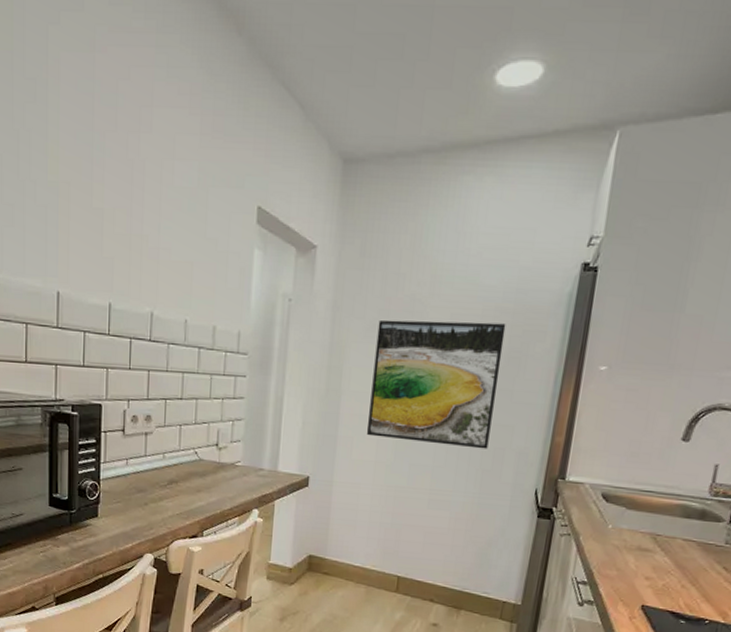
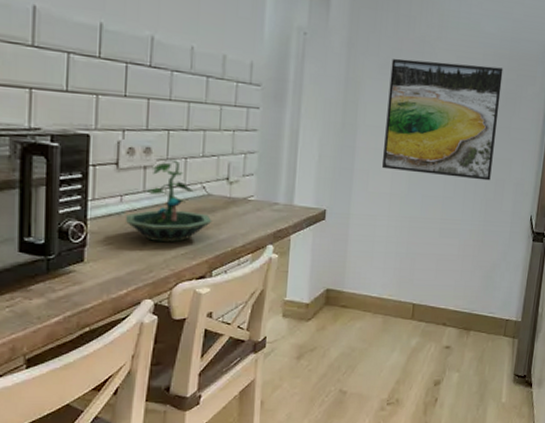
terrarium: none [131,426,203,503] -> present [126,159,212,243]

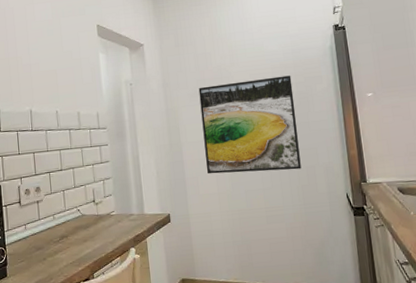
terrarium: present [126,159,212,243] -> none [30,193,88,256]

